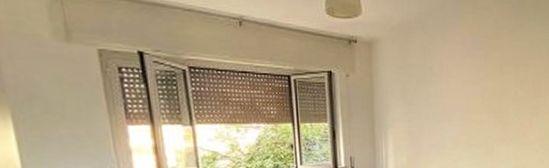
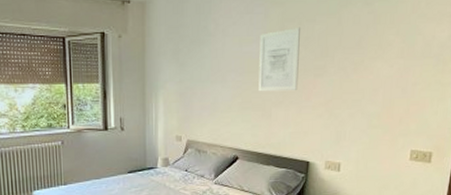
wall art: none [481,69,516,130] -> present [258,27,300,92]

